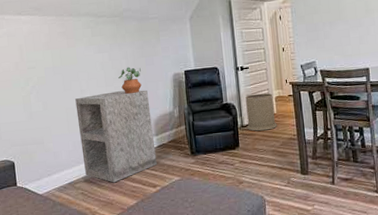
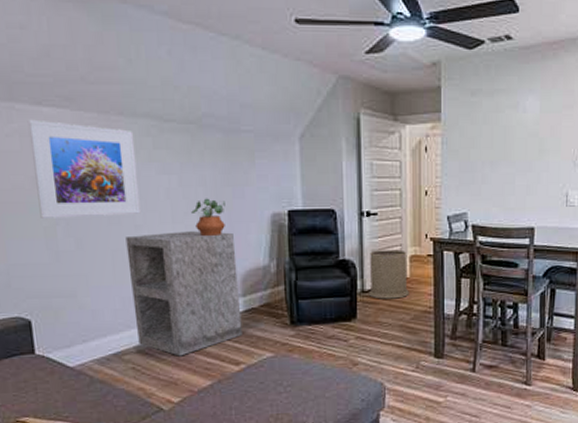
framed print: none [12,24,85,90] -> present [27,119,141,218]

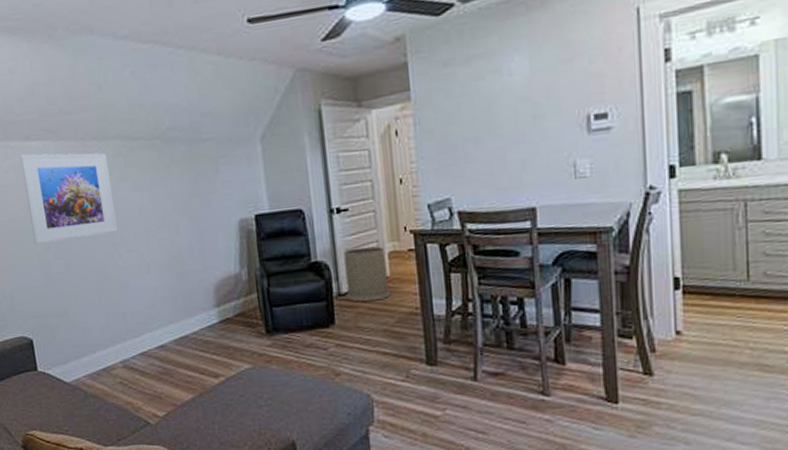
shelving unit: present [125,231,243,357] -> none [106,242,220,370]
potted plant: present [191,198,225,236] -> none [163,210,195,248]

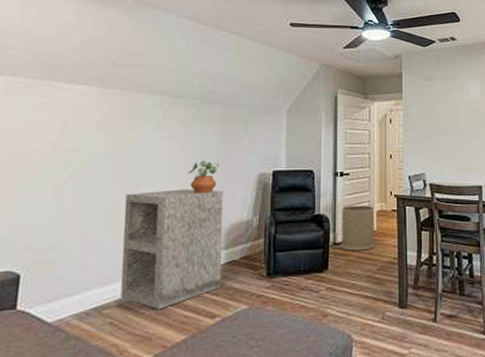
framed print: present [19,152,118,244] -> none [52,94,148,178]
shelving unit: none [106,242,220,370] -> present [120,189,223,310]
potted plant: none [163,210,195,248] -> present [188,160,219,193]

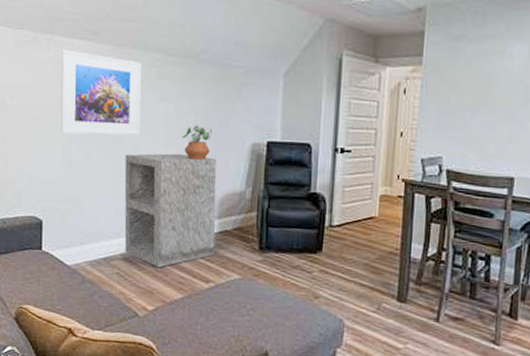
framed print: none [52,94,148,178] -> present [61,49,142,136]
trash can: present [339,205,376,251] -> none [335,186,377,237]

